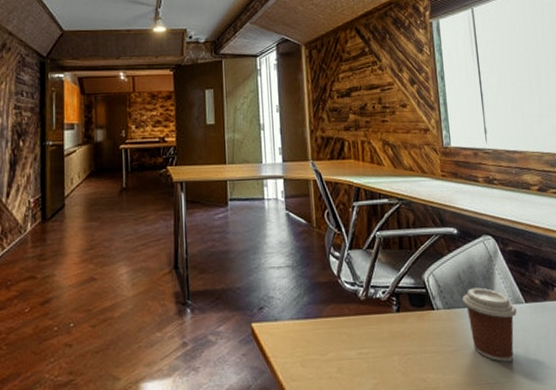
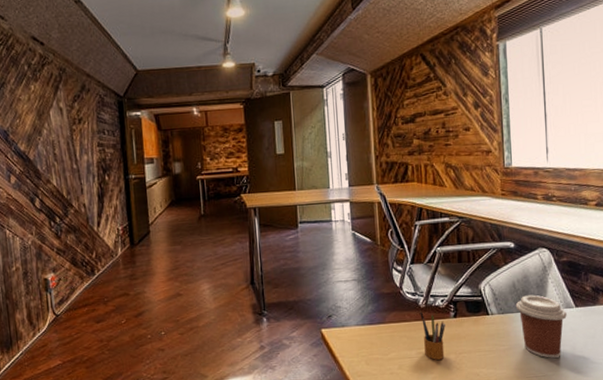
pencil box: none [358,302,388,362] -> present [419,309,446,360]

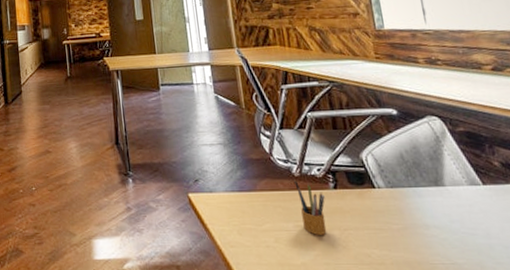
coffee cup: present [515,295,567,358] -> none [406,168,473,243]

